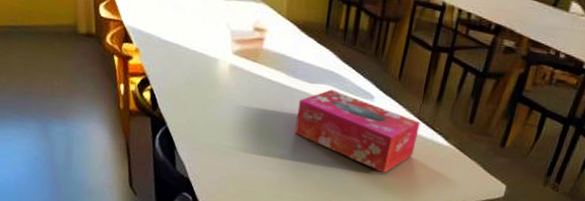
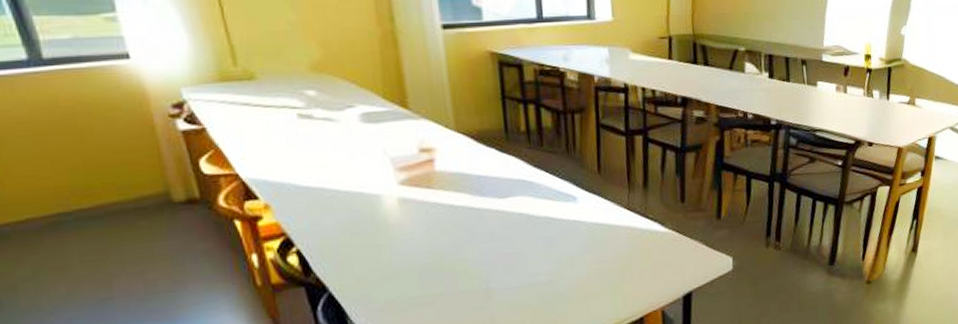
tissue box: present [295,89,421,173] -> none [492,200,633,279]

